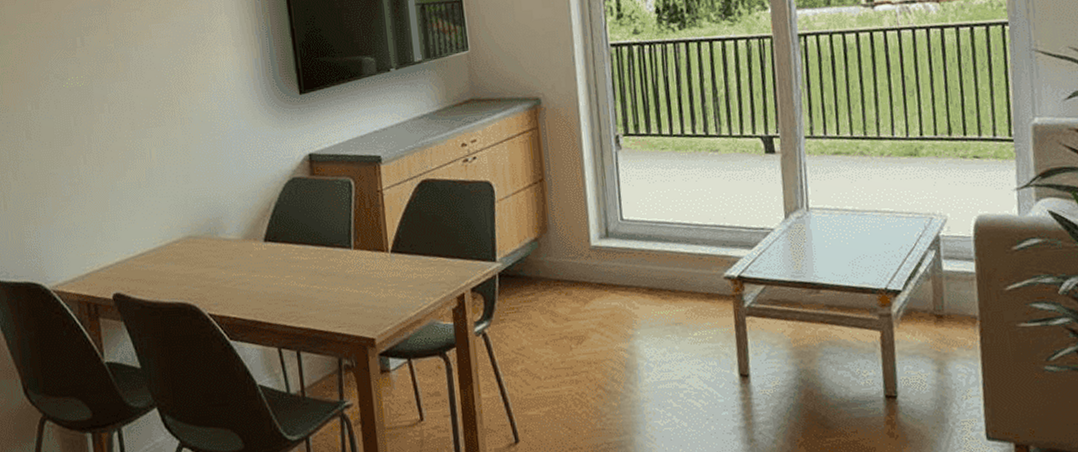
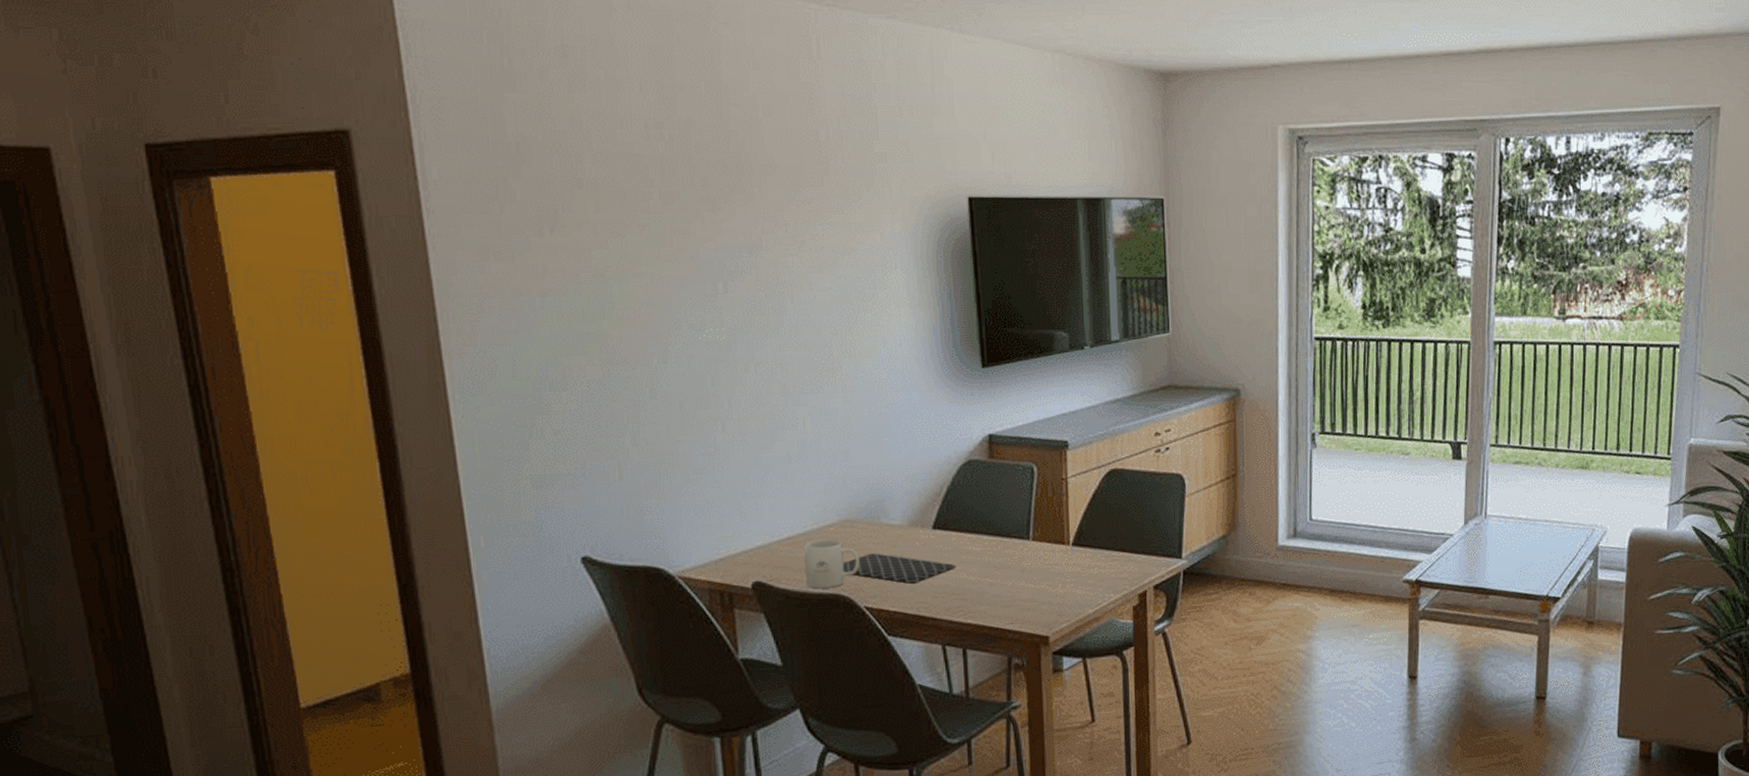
mug: none [155,254,203,299] -> present [804,539,861,589]
placemat: none [188,265,288,292] -> present [842,553,957,584]

